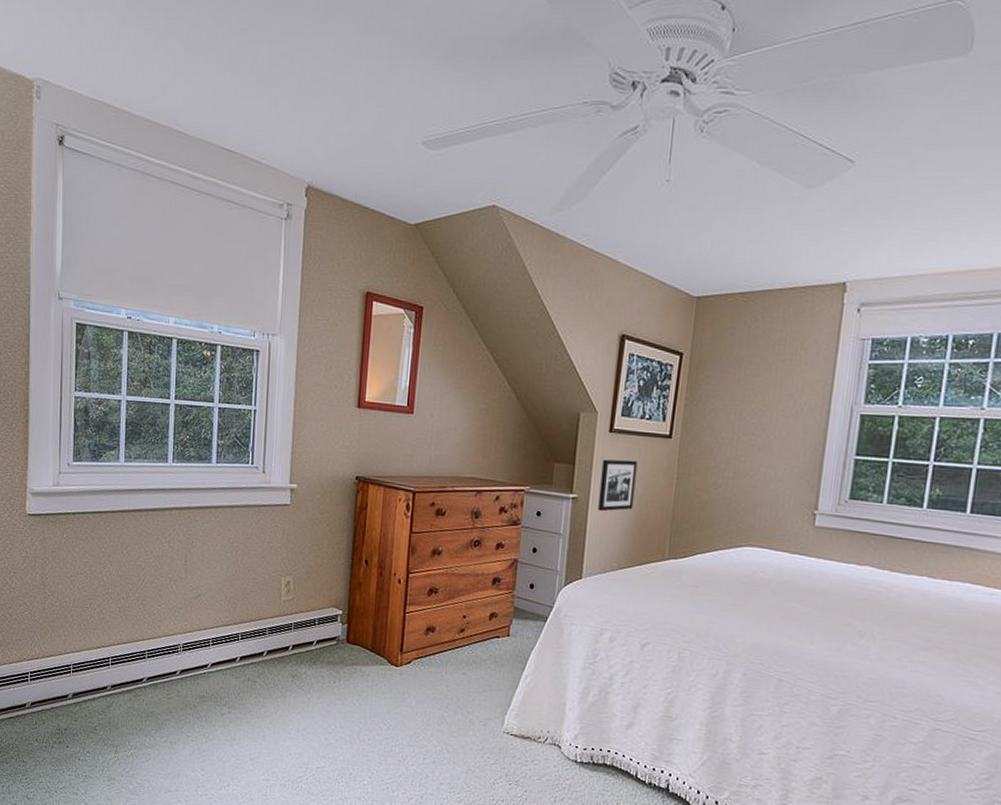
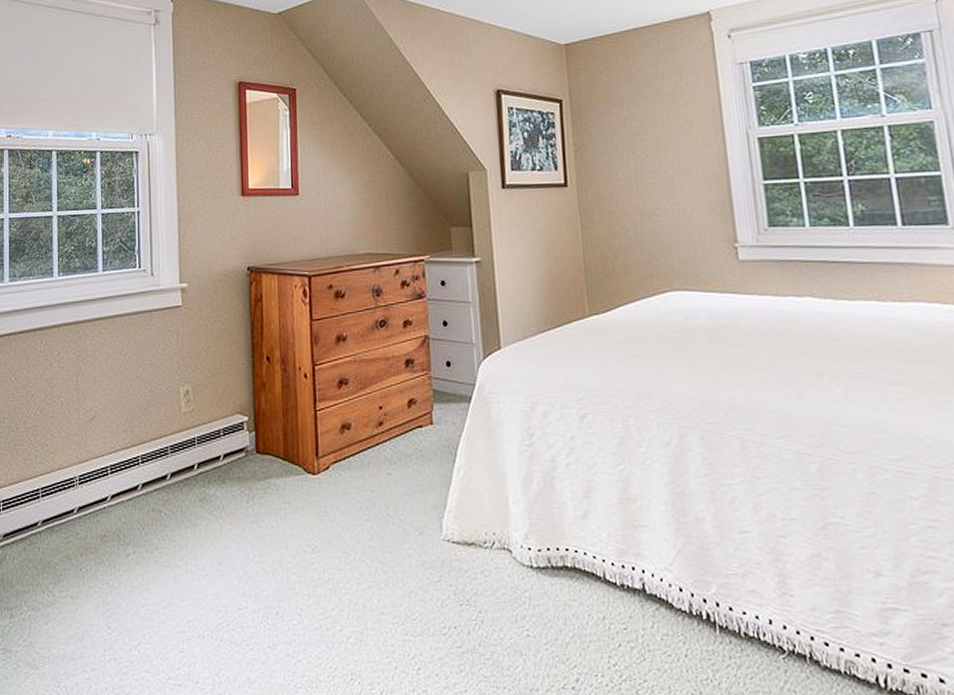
picture frame: present [598,459,638,512] -> none [500,214,541,273]

